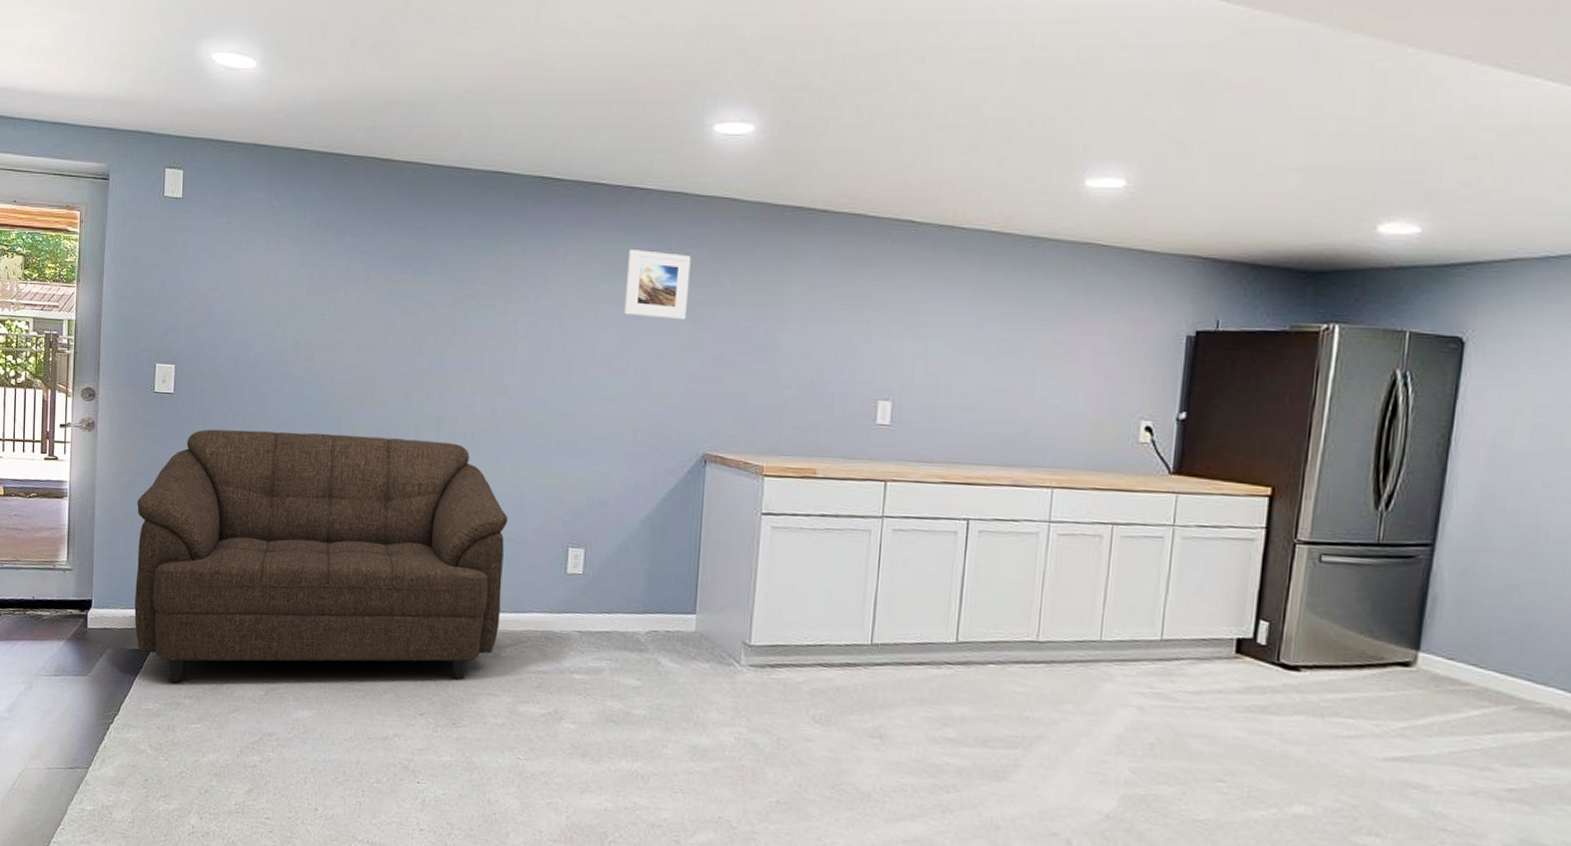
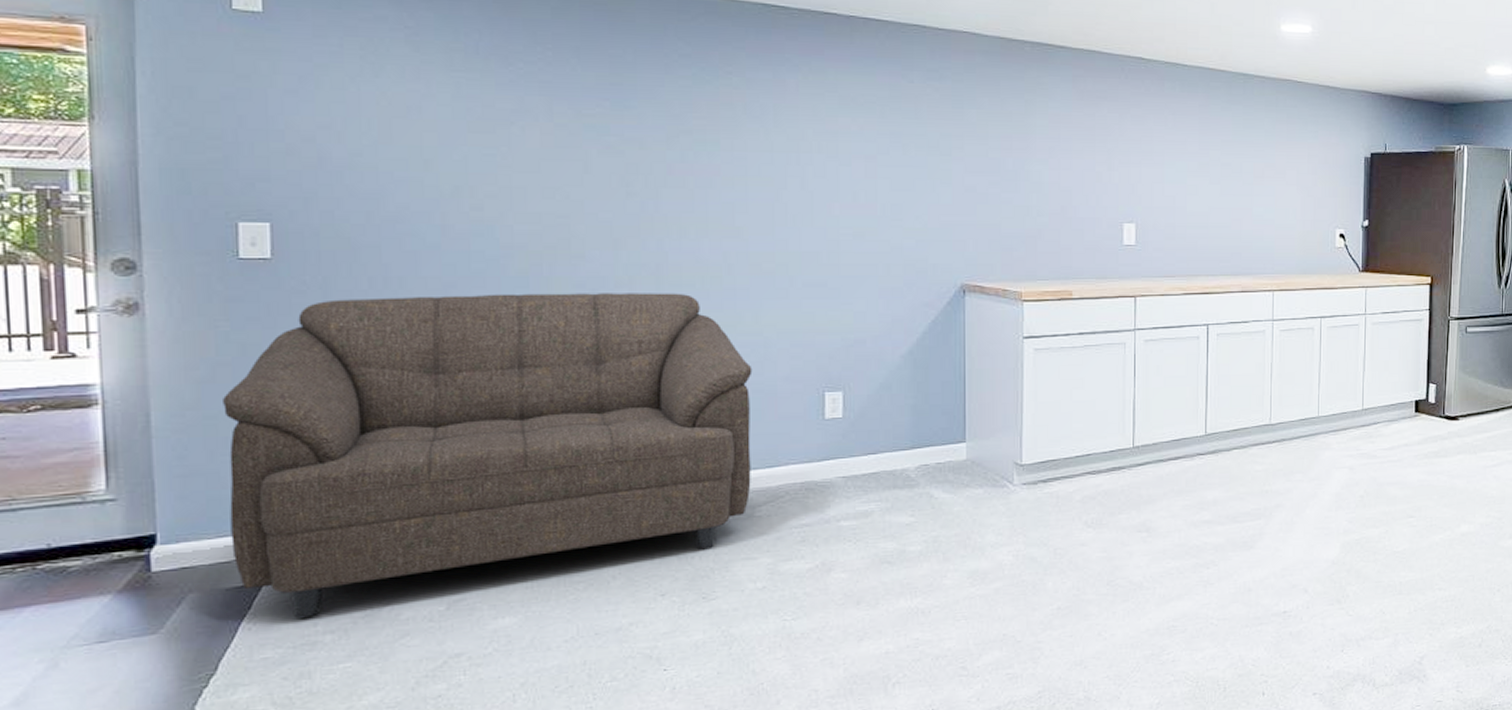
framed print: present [624,249,691,320] -> none [867,82,935,153]

